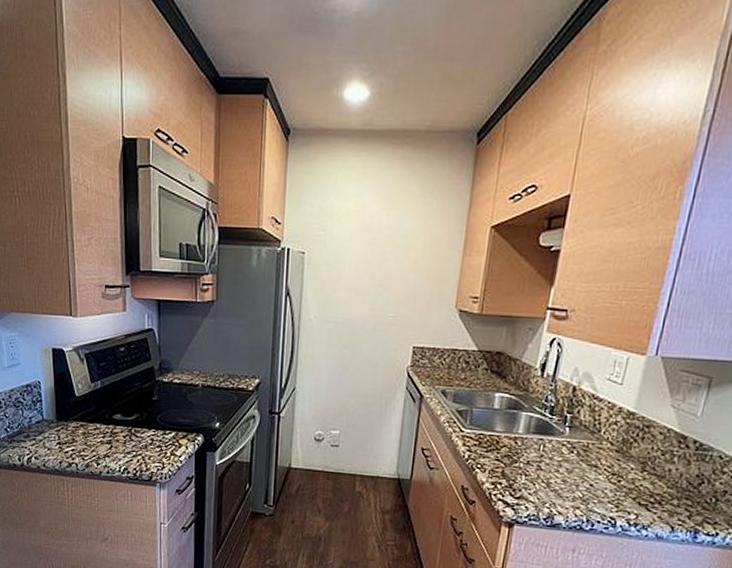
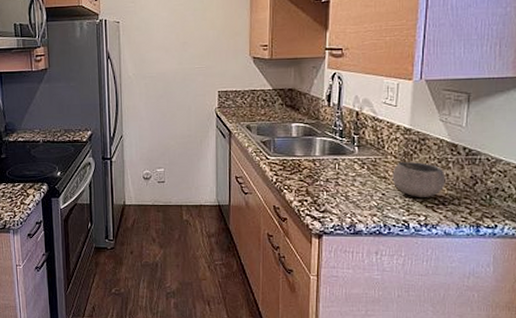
bowl: none [604,450,668,494] -> present [392,162,446,197]

